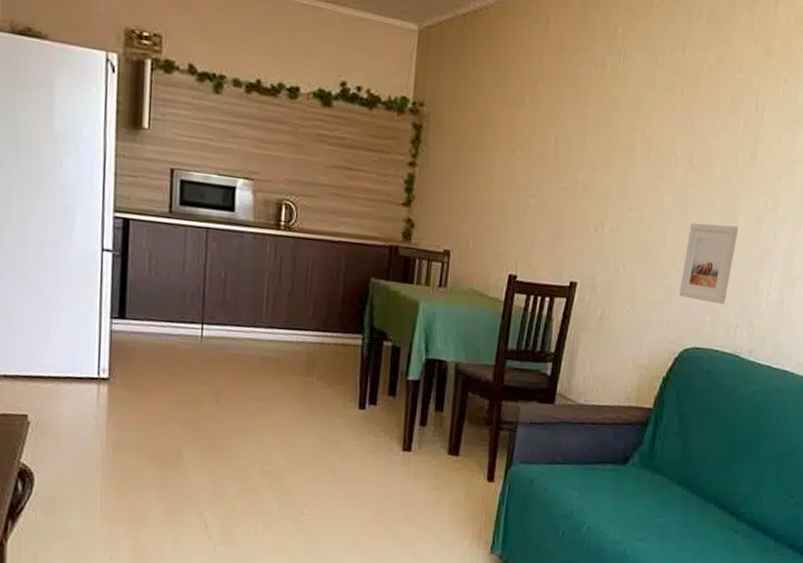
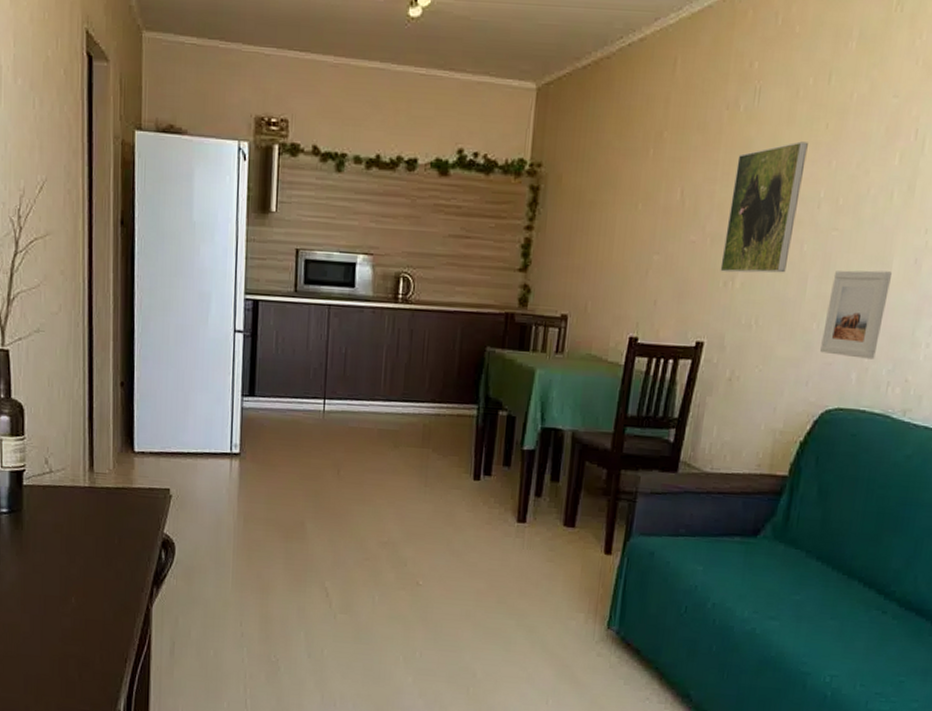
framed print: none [591,103,667,222] -> present [720,141,808,273]

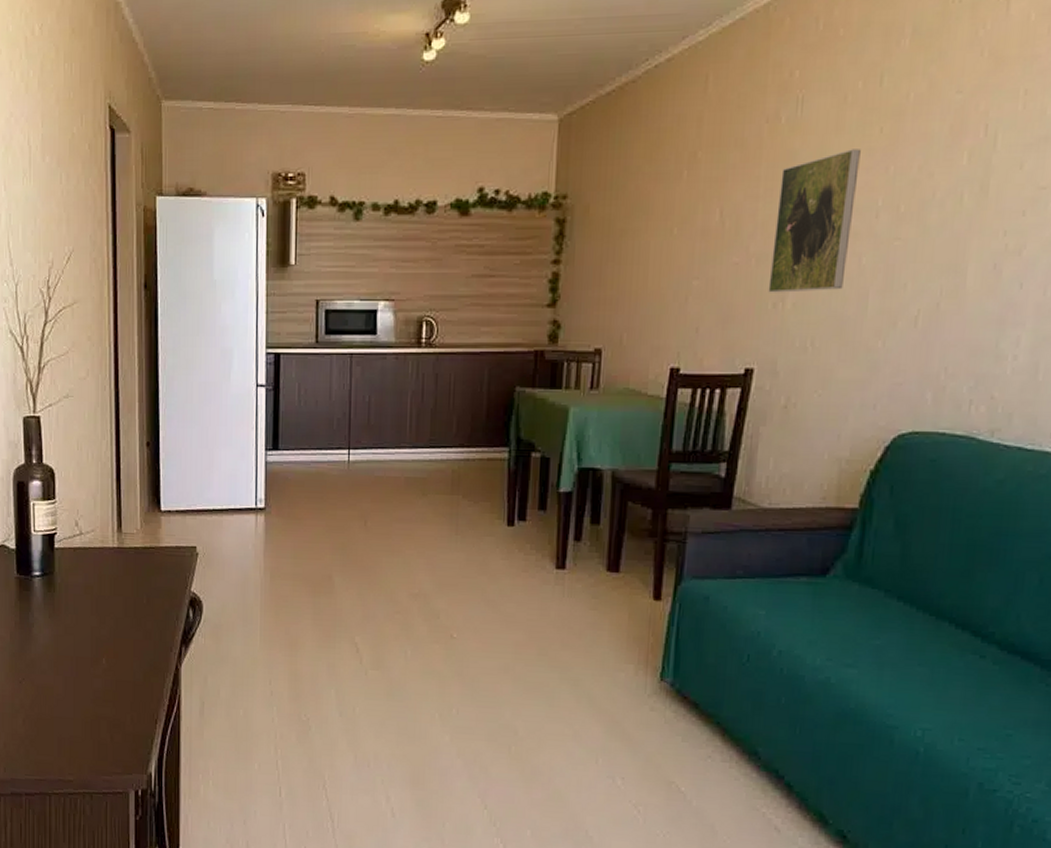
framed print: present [820,270,892,359] -> none [888,280,967,376]

